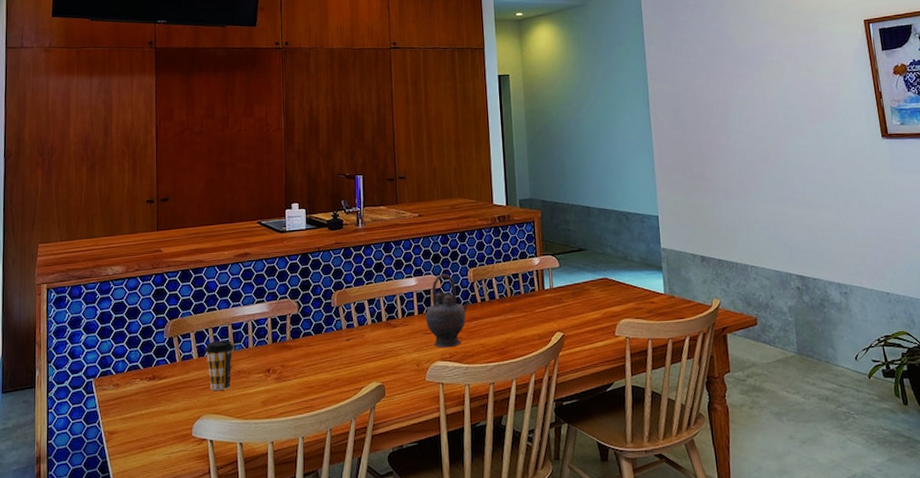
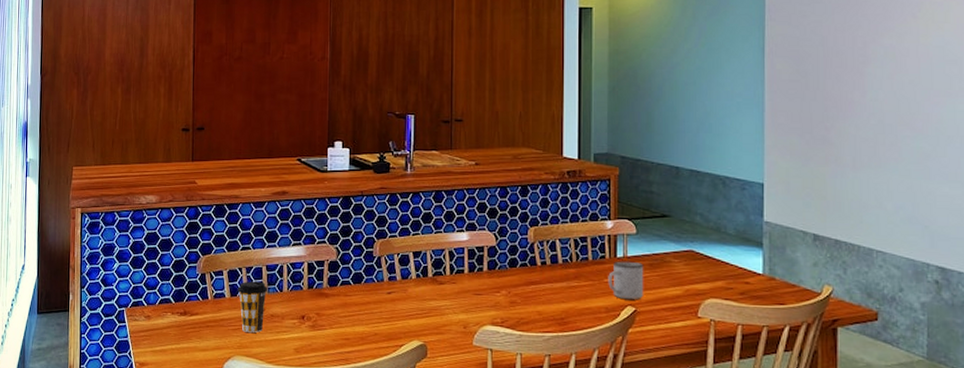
teapot: present [425,274,471,348] -> none [476,230,529,312]
mug: none [538,291,569,326] -> present [608,261,644,299]

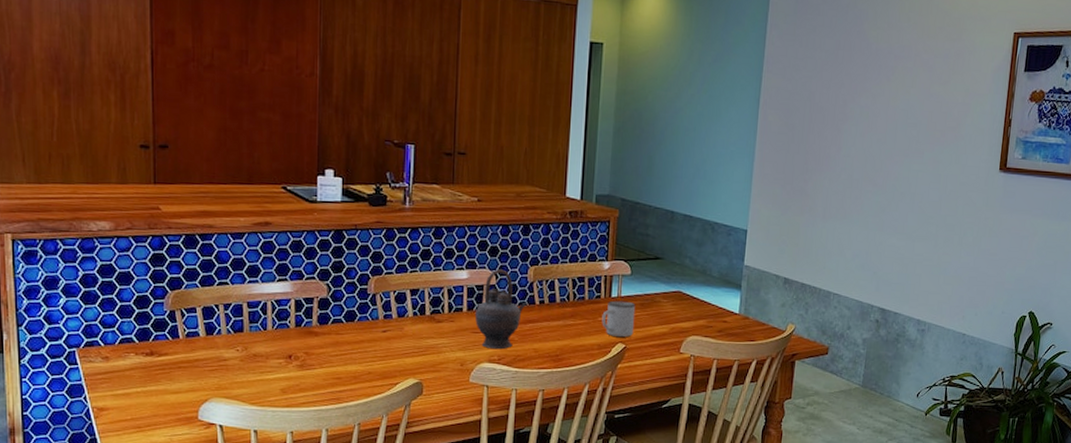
coffee cup: present [237,281,268,333] -> none [213,318,250,373]
teapot: none [476,230,529,312] -> present [474,269,528,350]

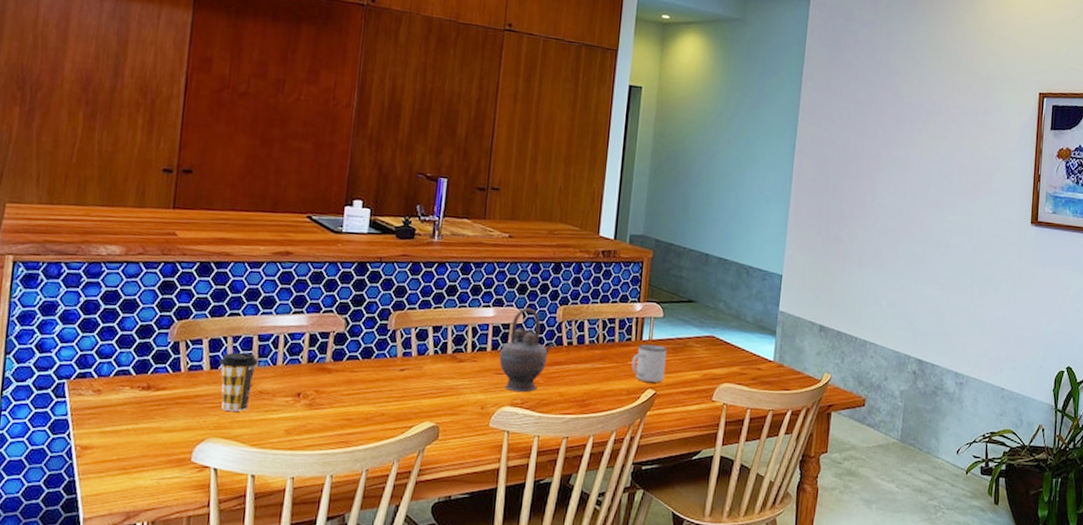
coffee cup: none [213,318,250,373] -> present [219,352,259,411]

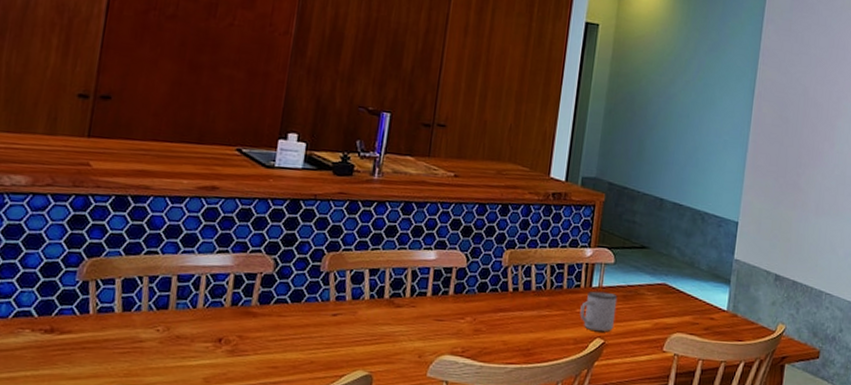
coffee cup: present [219,352,259,411] -> none [132,293,177,358]
teapot: present [499,307,555,393] -> none [439,251,500,341]

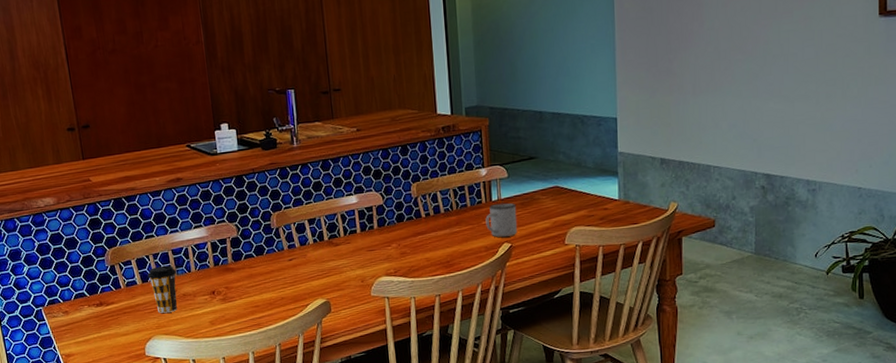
coffee cup: none [132,293,177,358] -> present [147,265,177,313]

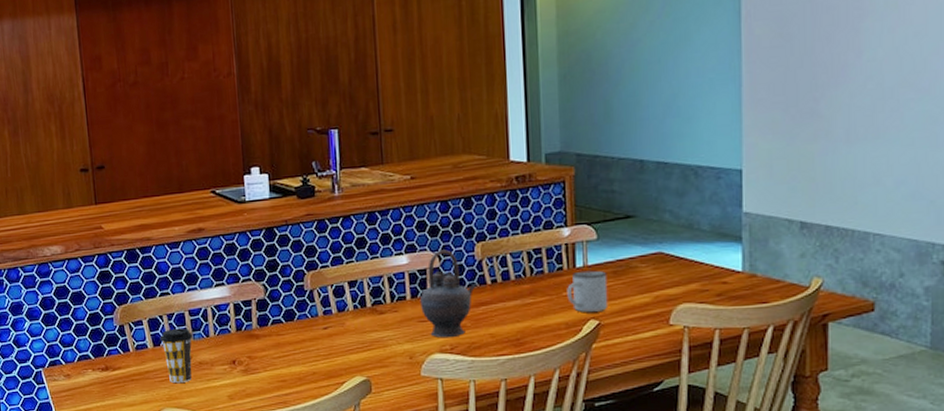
teapot: none [368,189,415,264] -> present [419,249,478,338]

